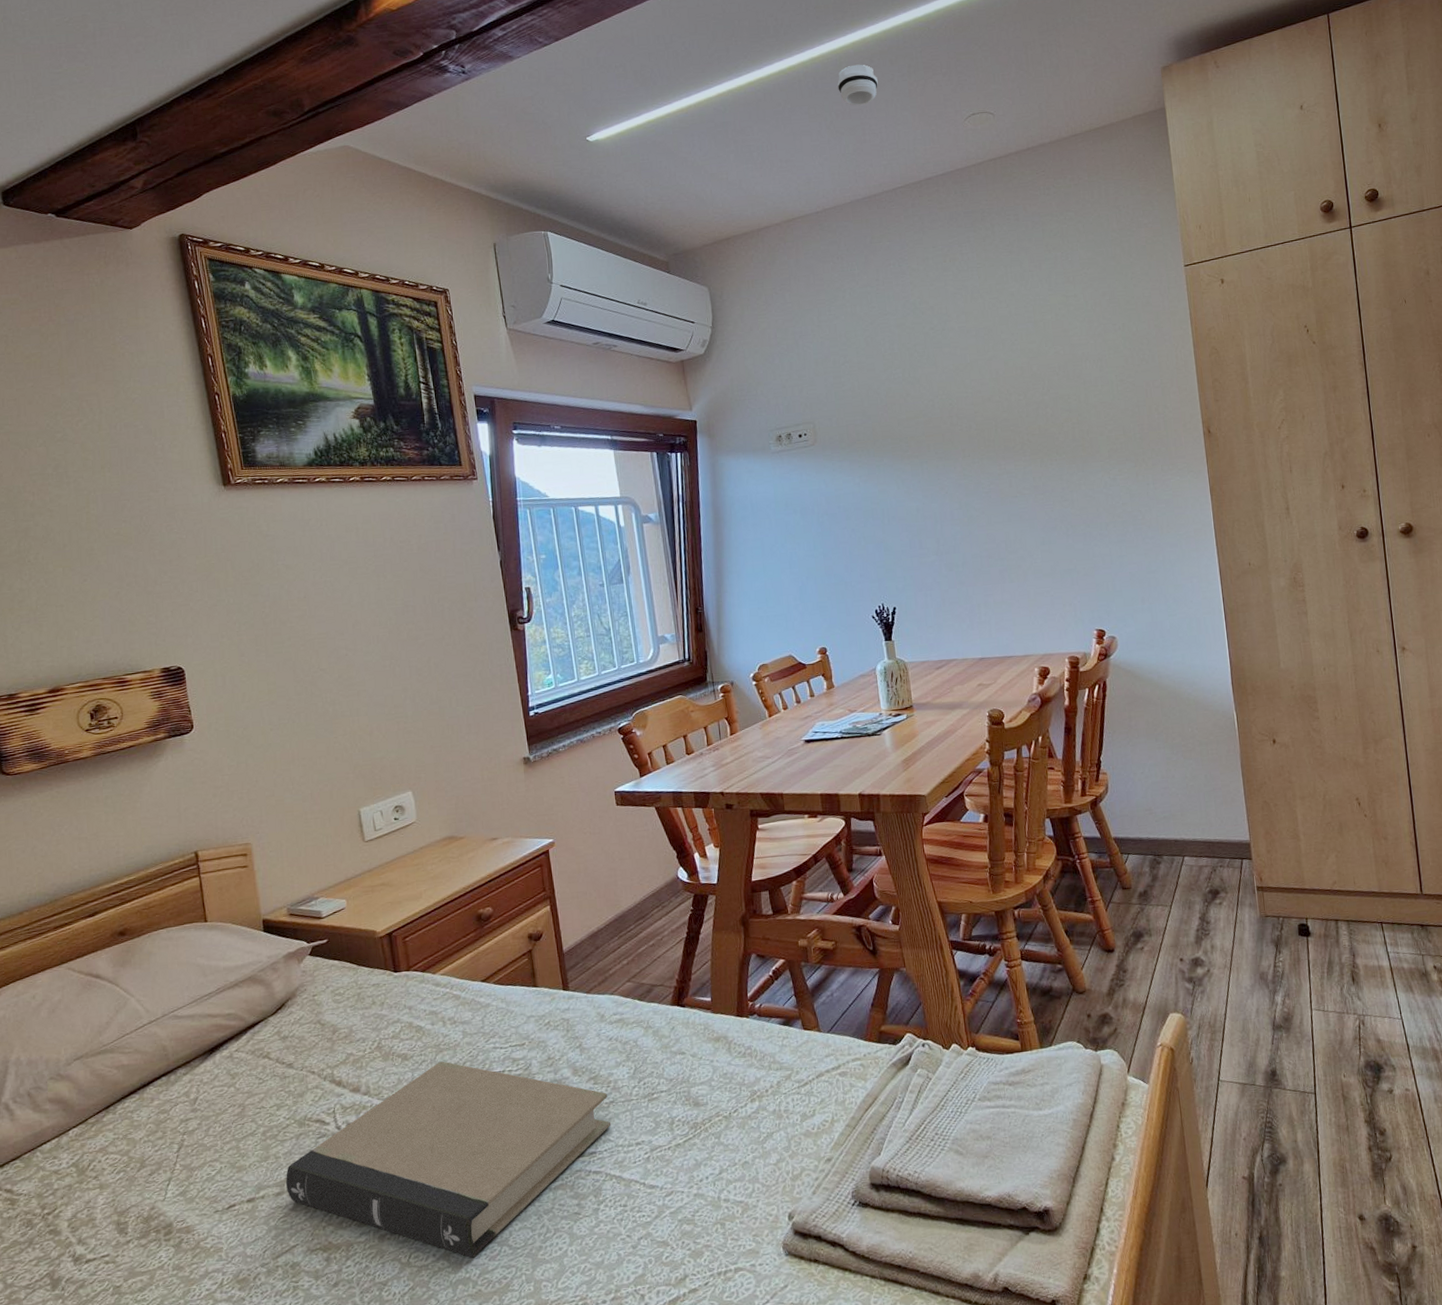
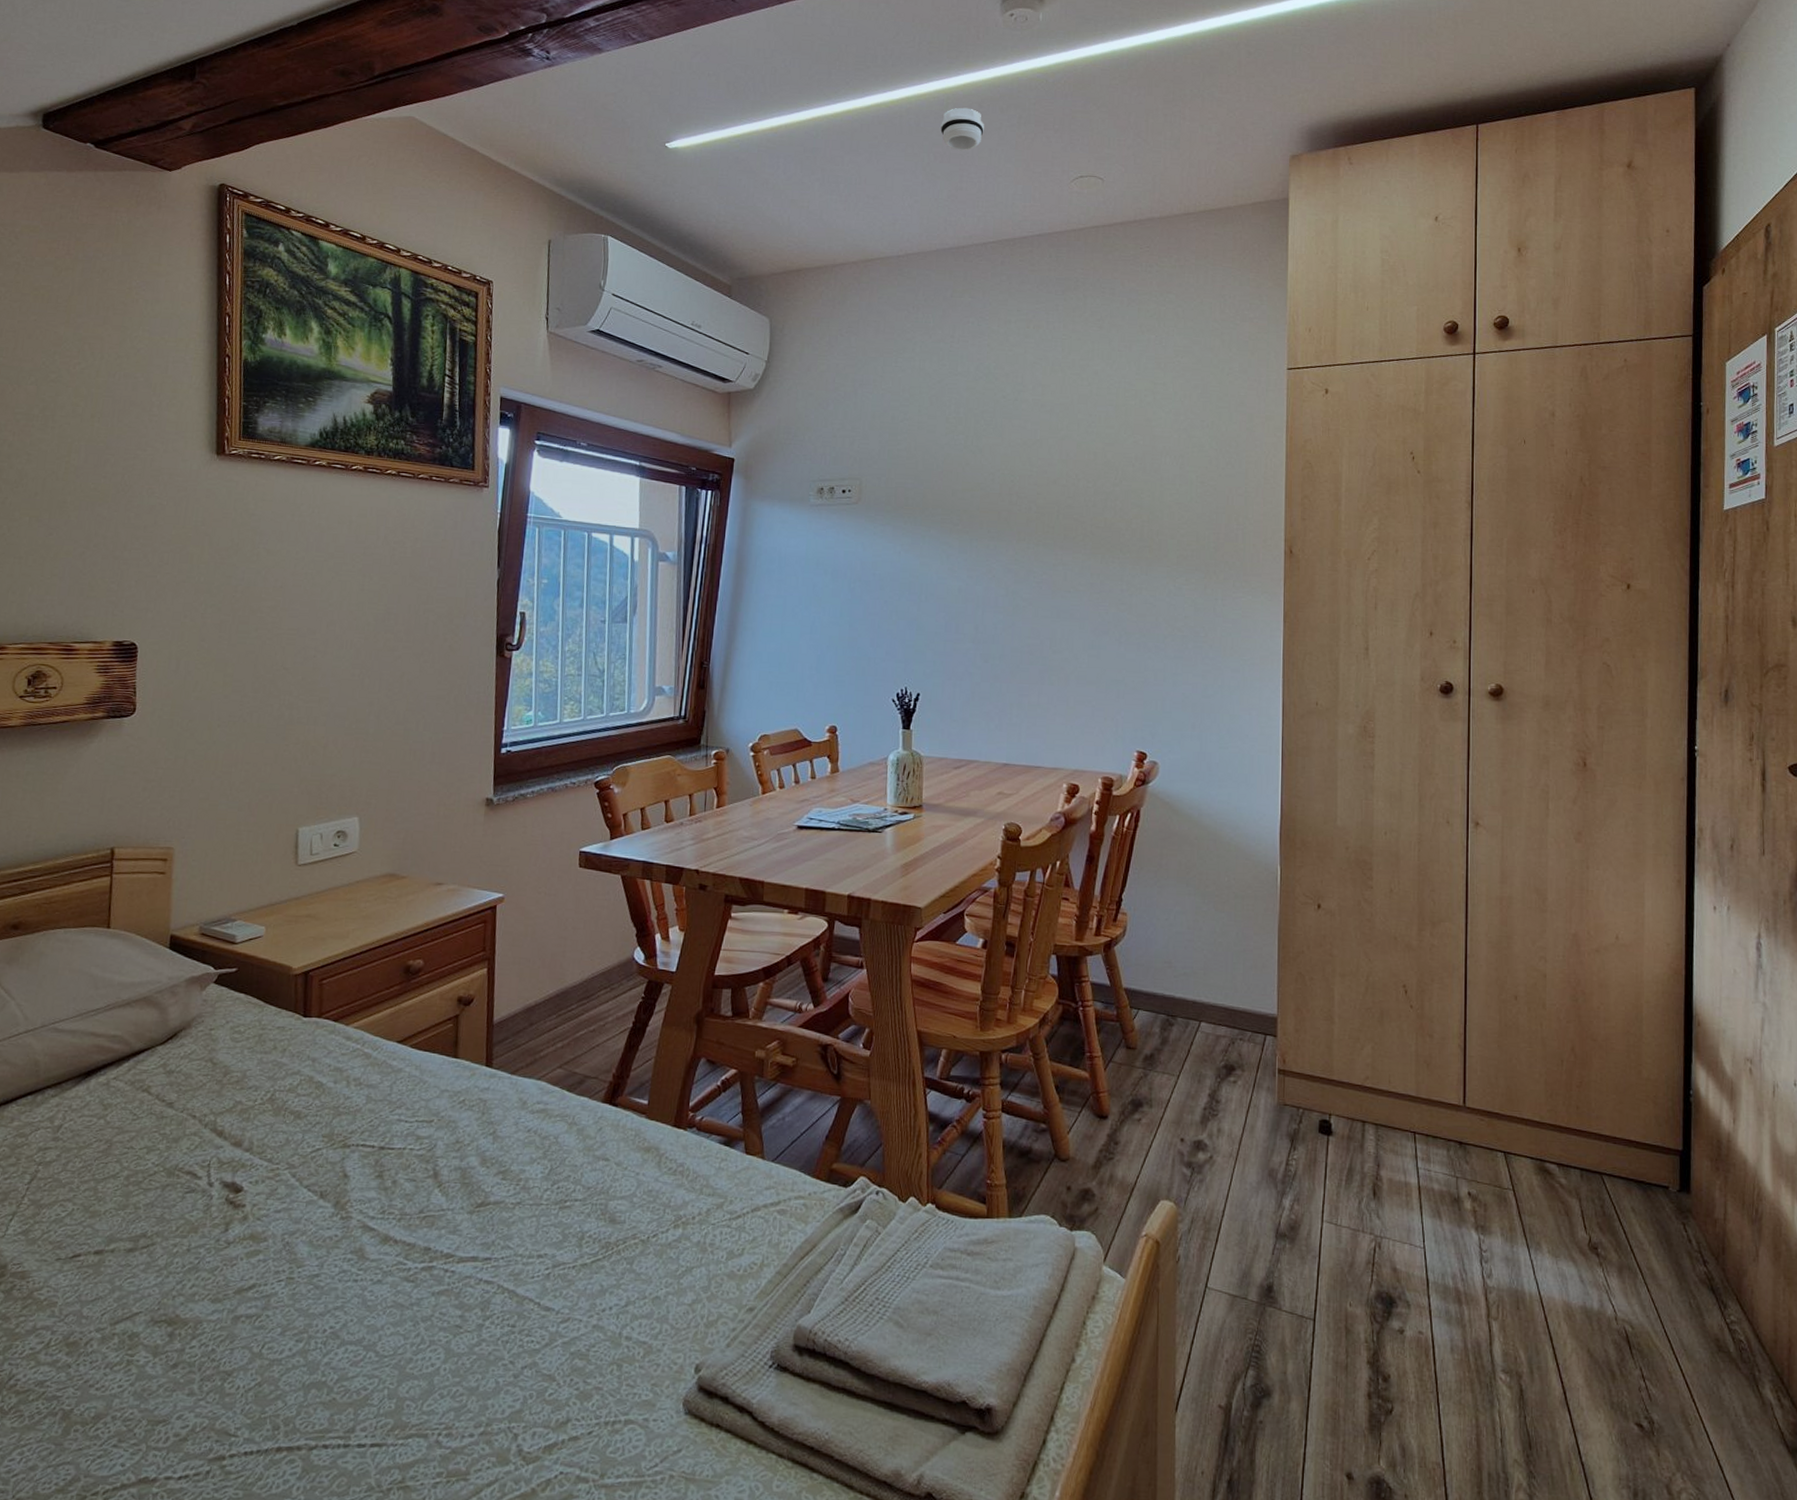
book: present [286,1061,611,1258] -> none [140,1126,516,1360]

